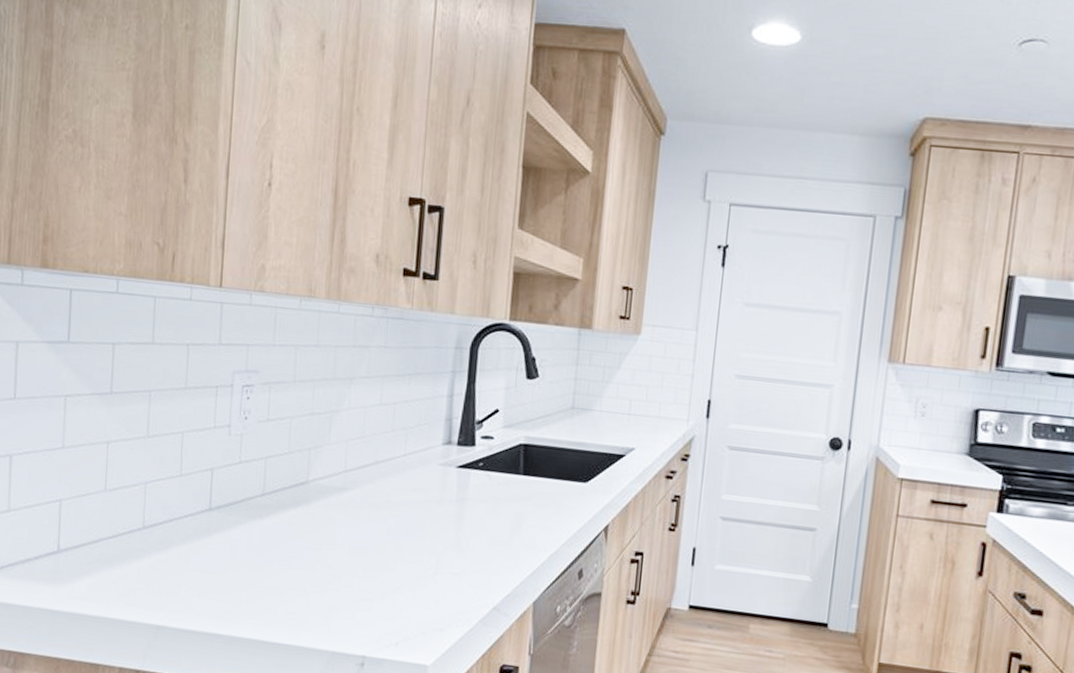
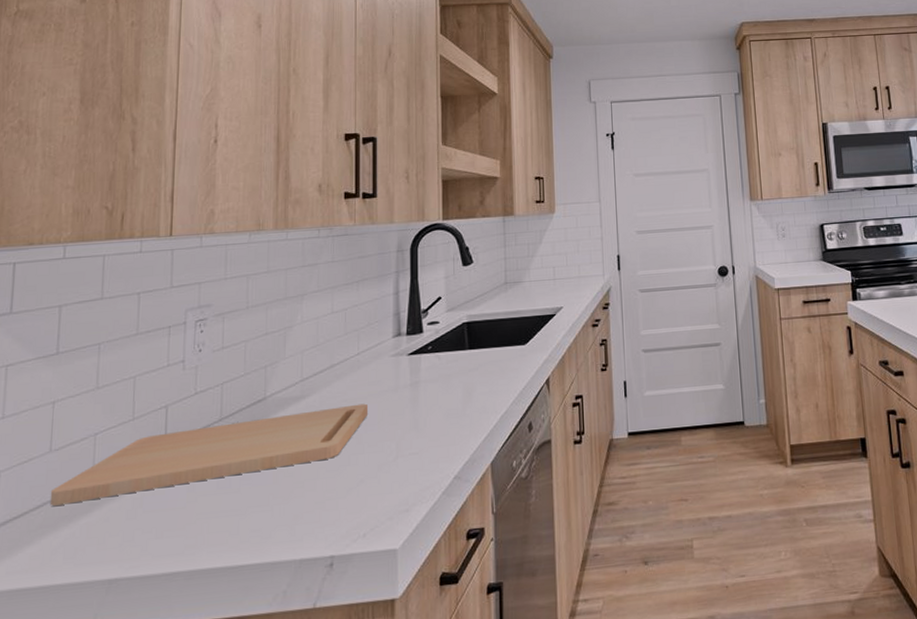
cutting board: none [105,495,410,559] -> present [49,403,367,506]

